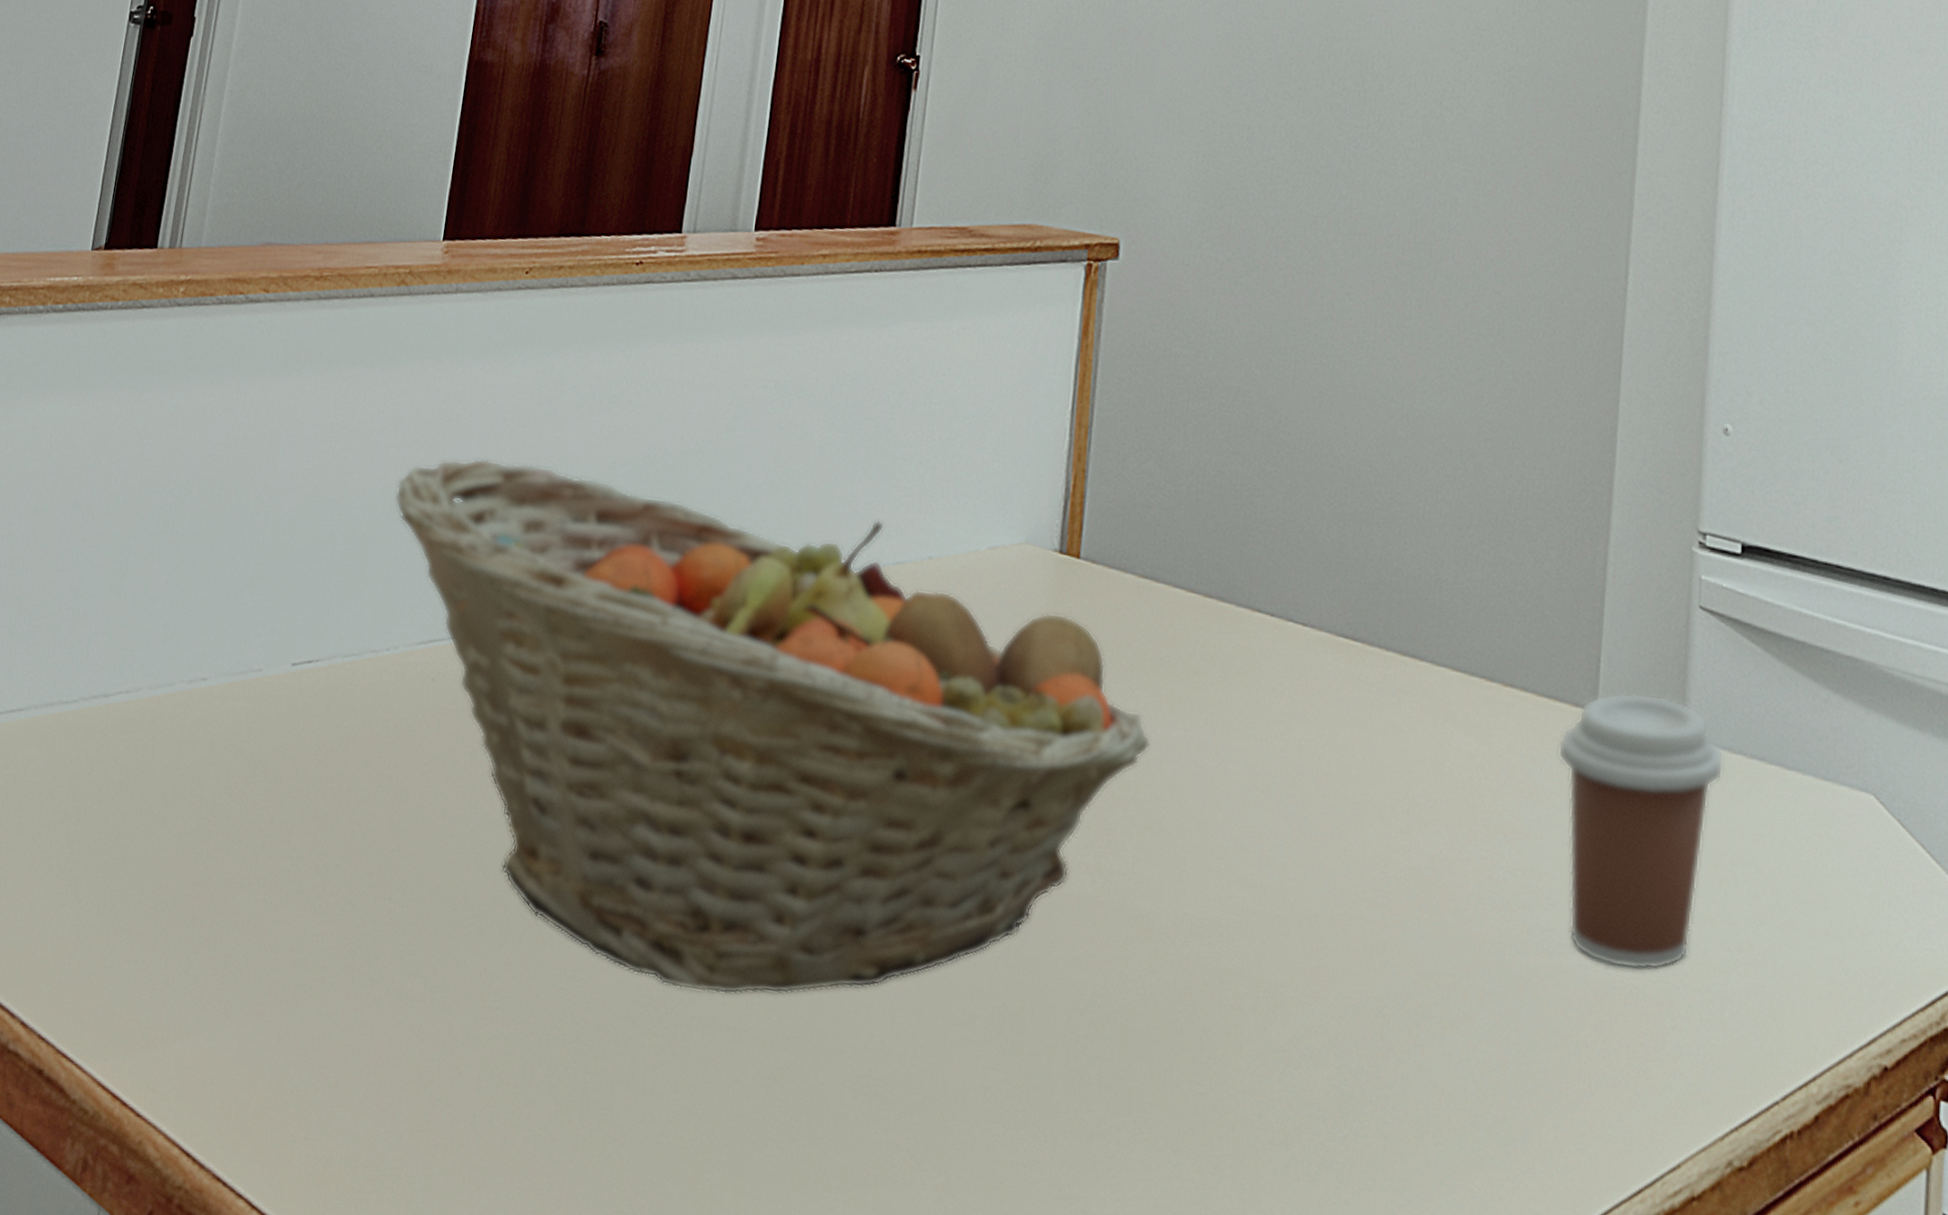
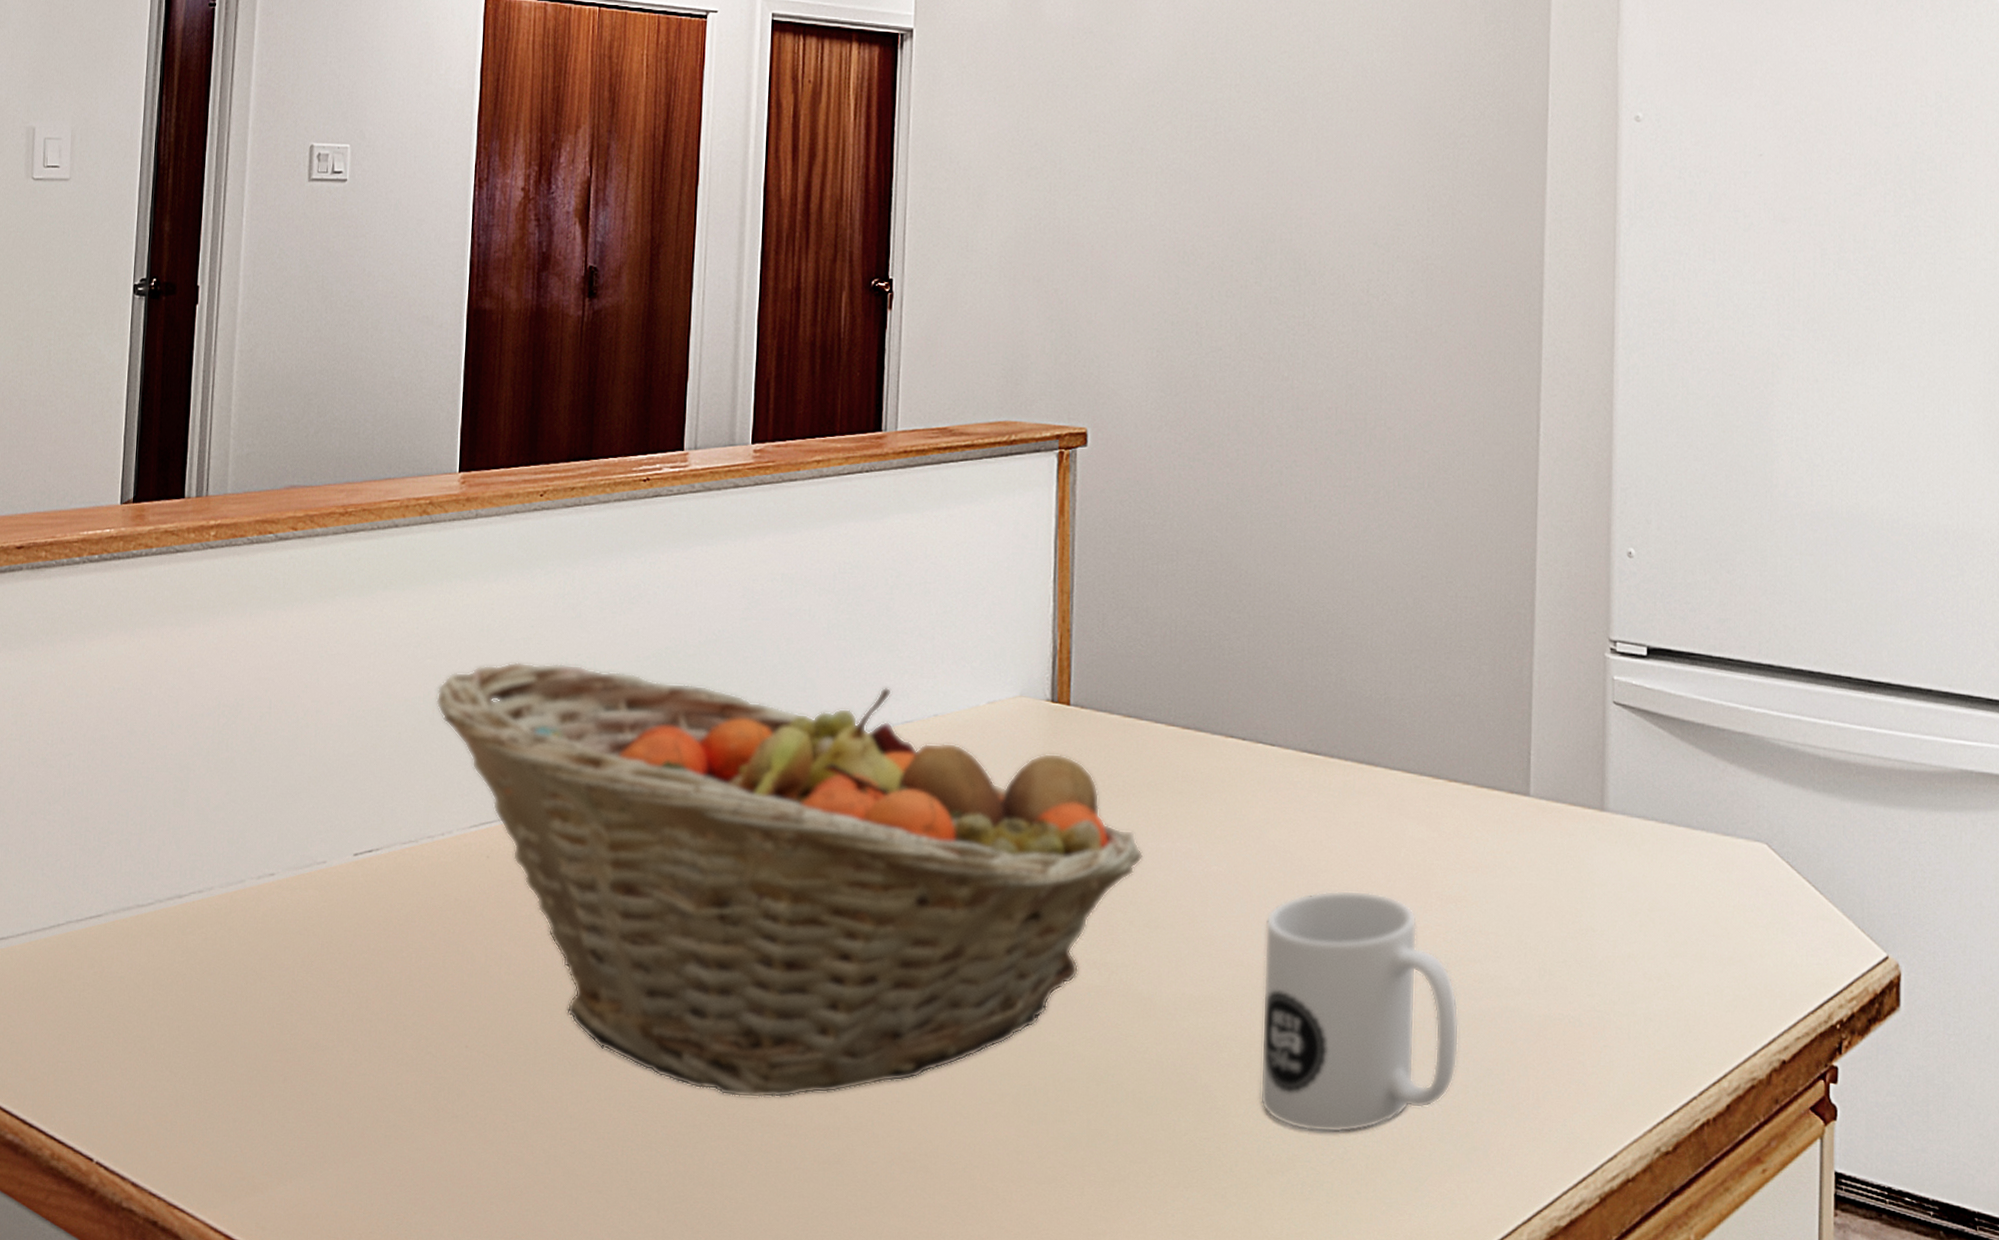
mug: none [1265,804,1502,1104] -> present [1260,890,1460,1133]
coffee cup: present [1557,692,1724,970] -> none [1497,777,1640,1003]

